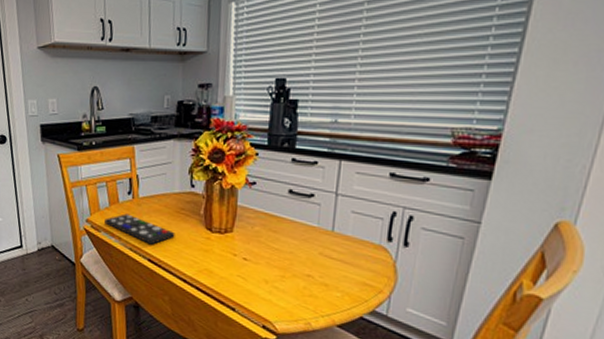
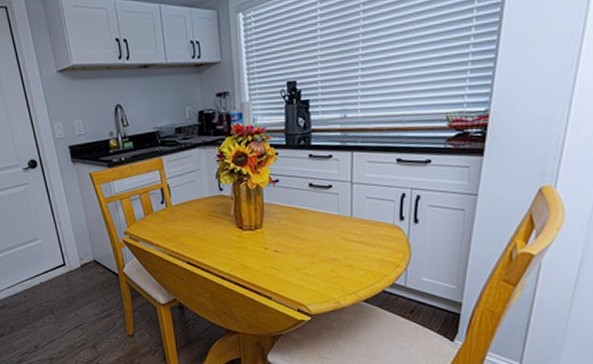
remote control: present [105,213,175,245] -> none [142,222,210,248]

